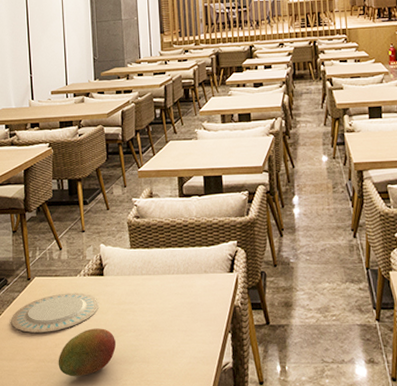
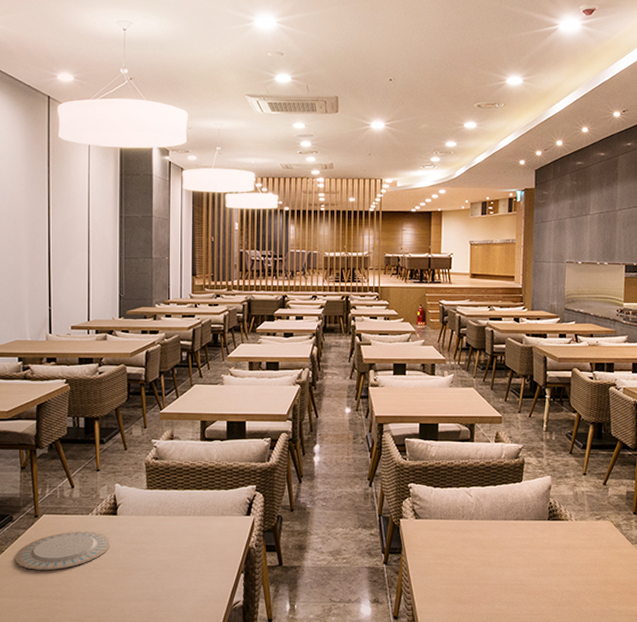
fruit: present [58,328,117,377] -> none [63,567,127,614]

